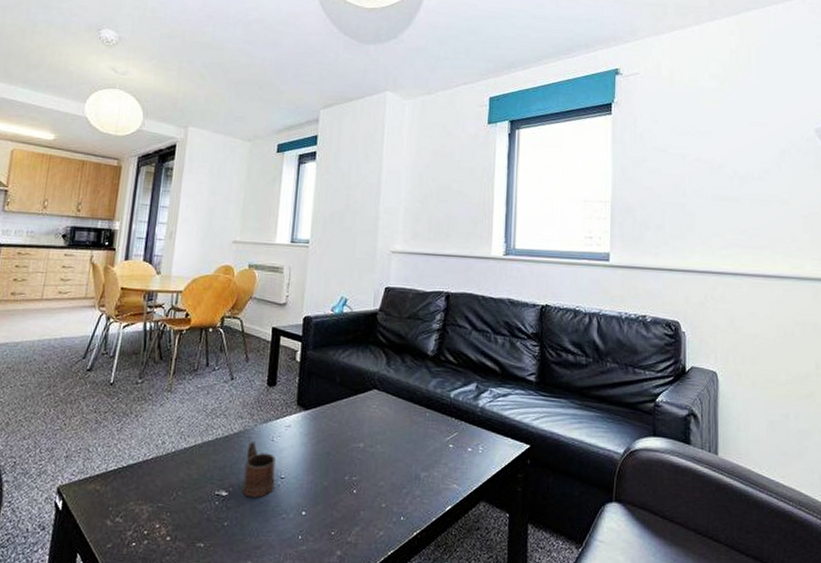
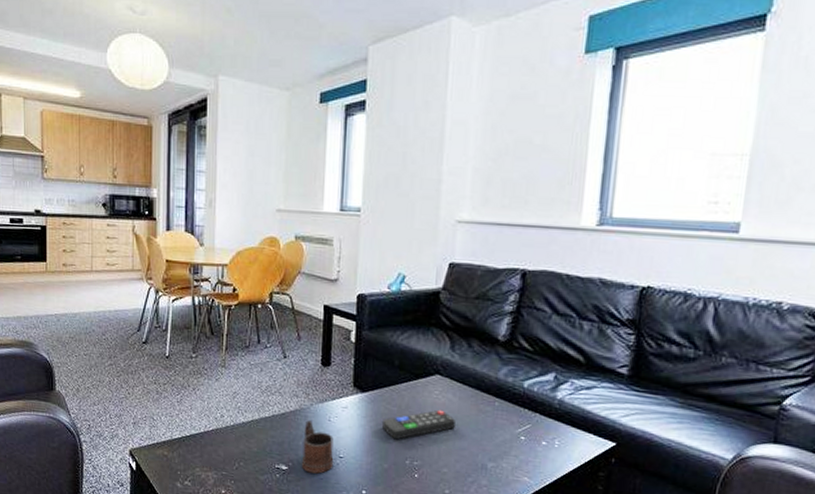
remote control: none [323,423,391,456] -> present [382,409,455,440]

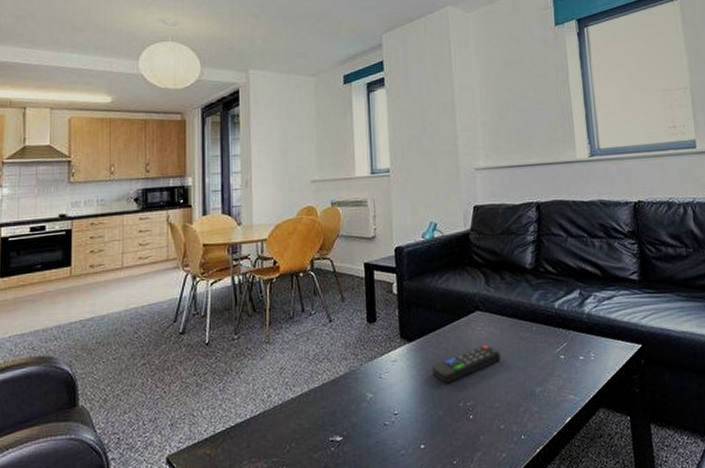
mug: present [301,420,334,474] -> none [355,382,389,439]

